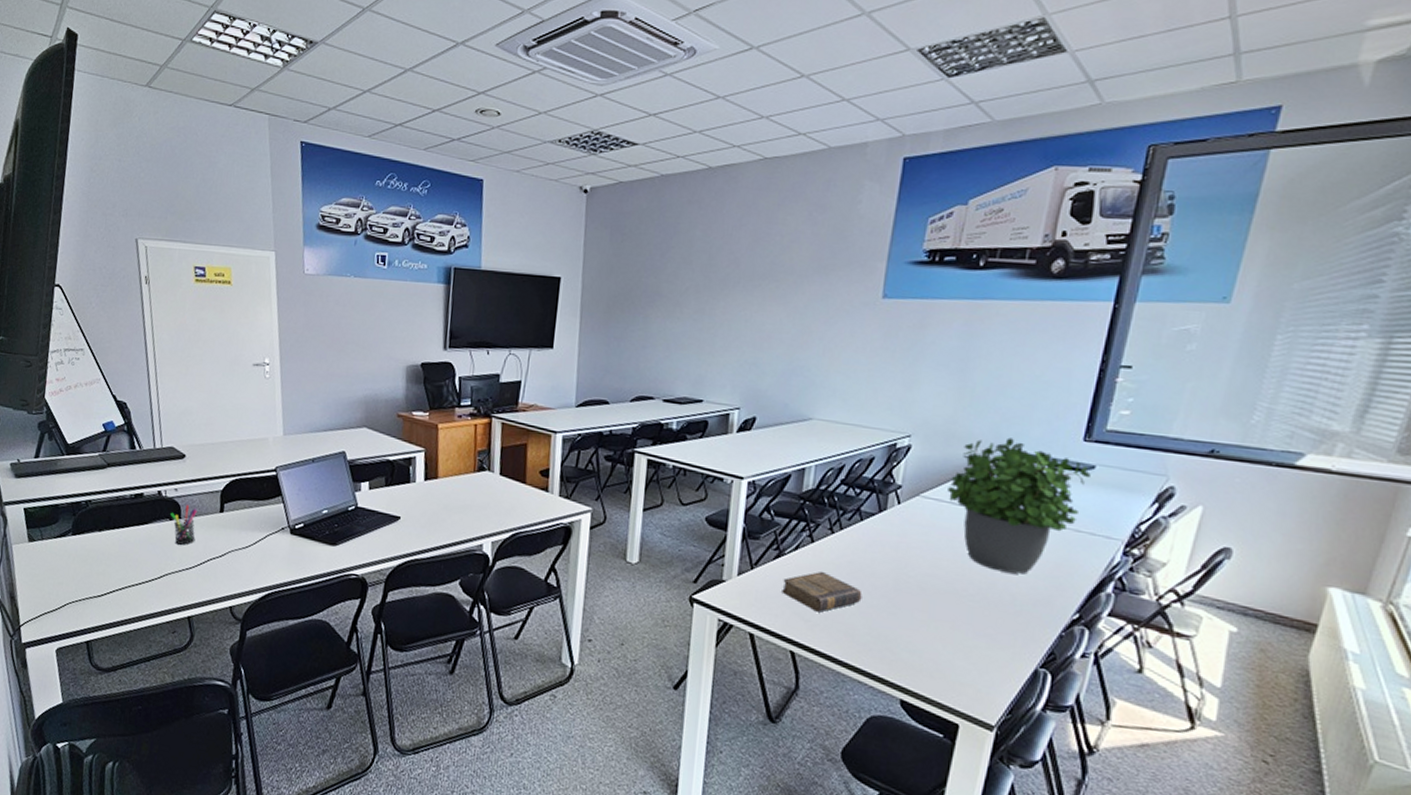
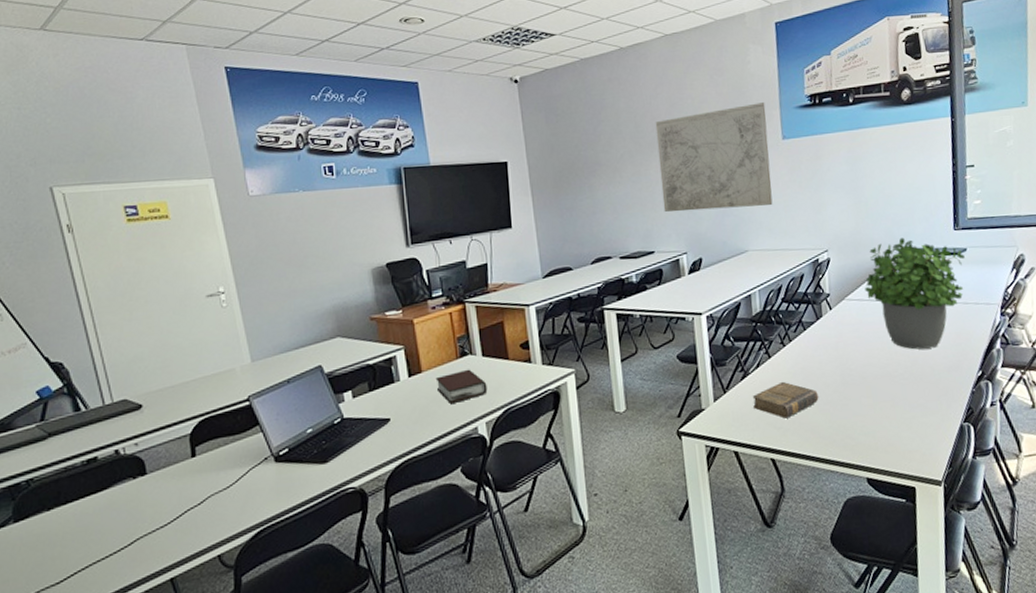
pen holder: present [170,504,198,545] -> none [133,457,167,503]
bible: none [450,484,500,517] -> present [435,369,488,405]
map: none [722,251,870,372] -> present [655,102,773,212]

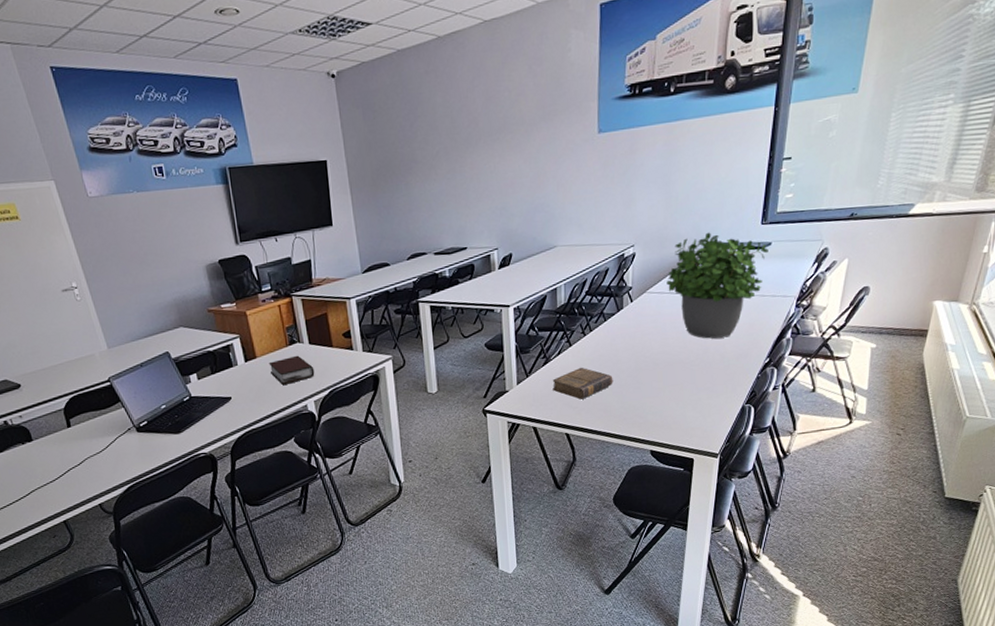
map: present [655,102,773,212] -> none [471,94,584,209]

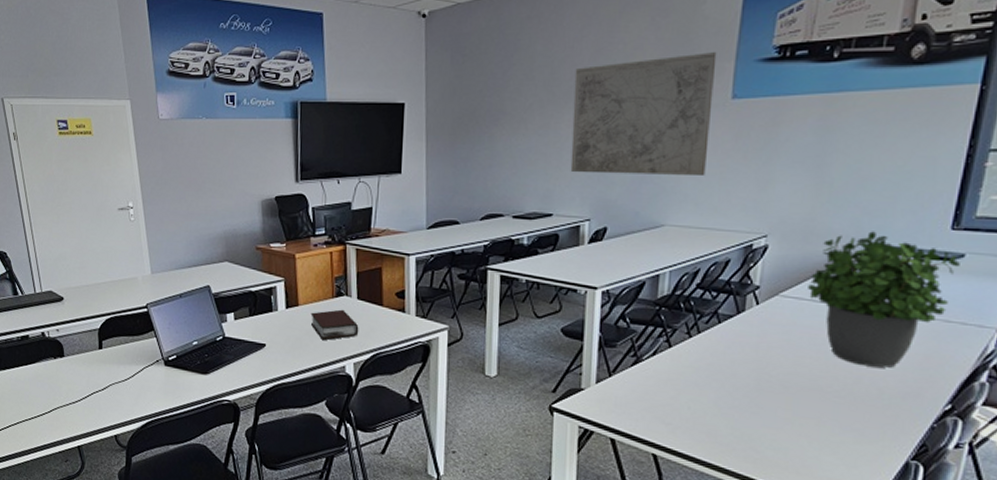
map: none [471,94,584,209] -> present [570,52,717,175]
book: present [552,367,613,399] -> none [641,374,723,415]

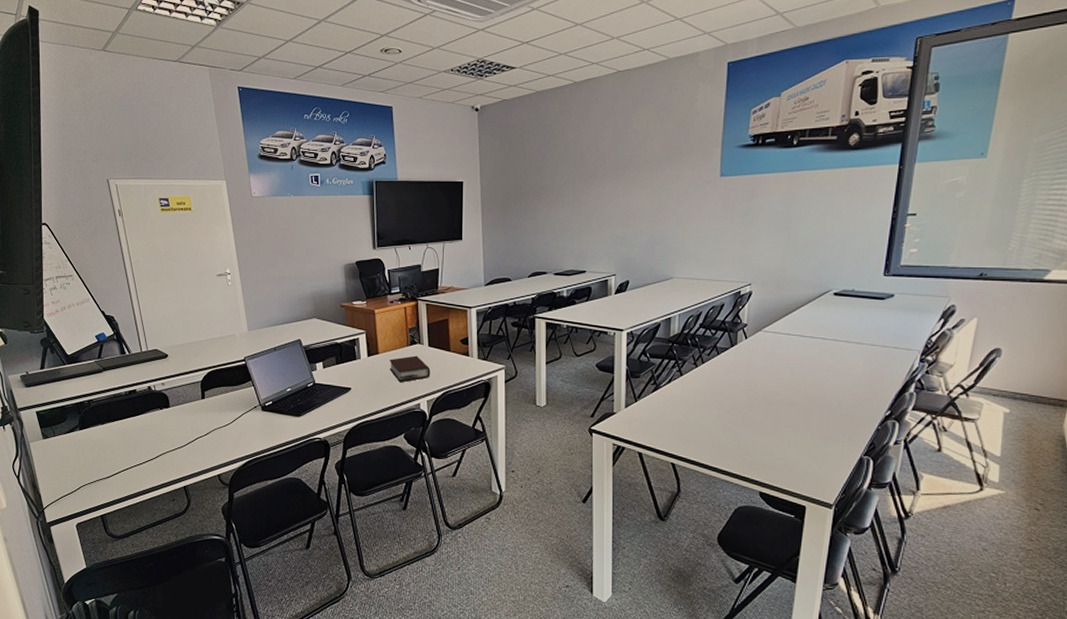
map: present [570,52,717,175] -> none [598,140,707,237]
potted plant: present [808,231,960,368] -> none [783,278,891,384]

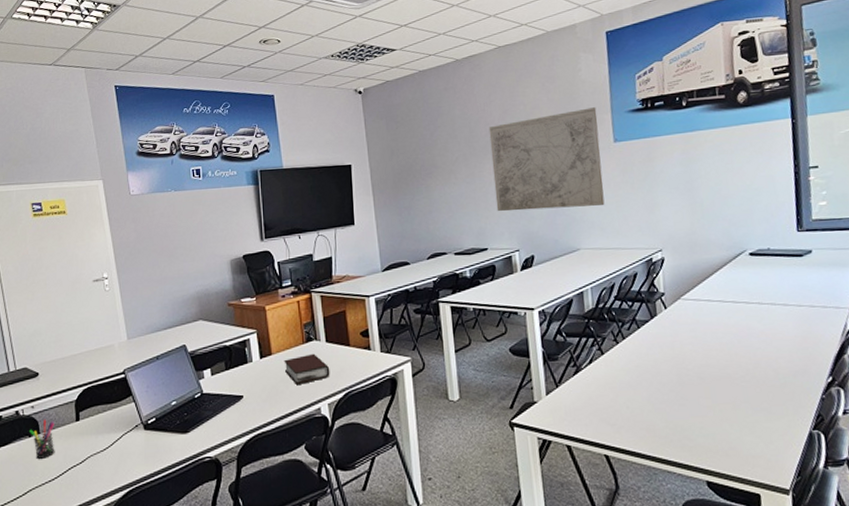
pen holder: none [161,395,183,429] -> present [29,419,55,459]
map: none [598,140,707,237] -> present [488,107,605,211]

